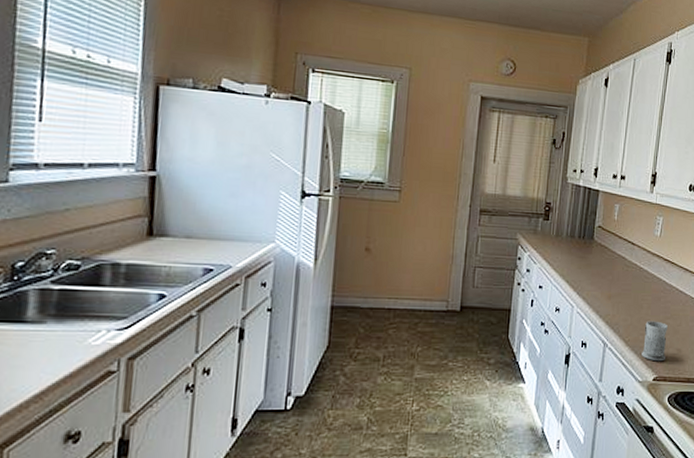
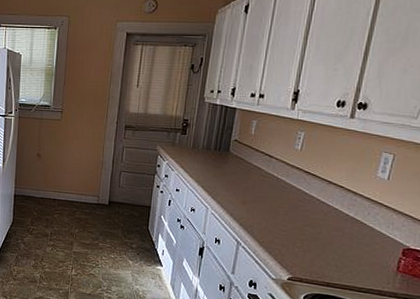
mug: present [642,321,667,362] -> none [276,226,306,264]

